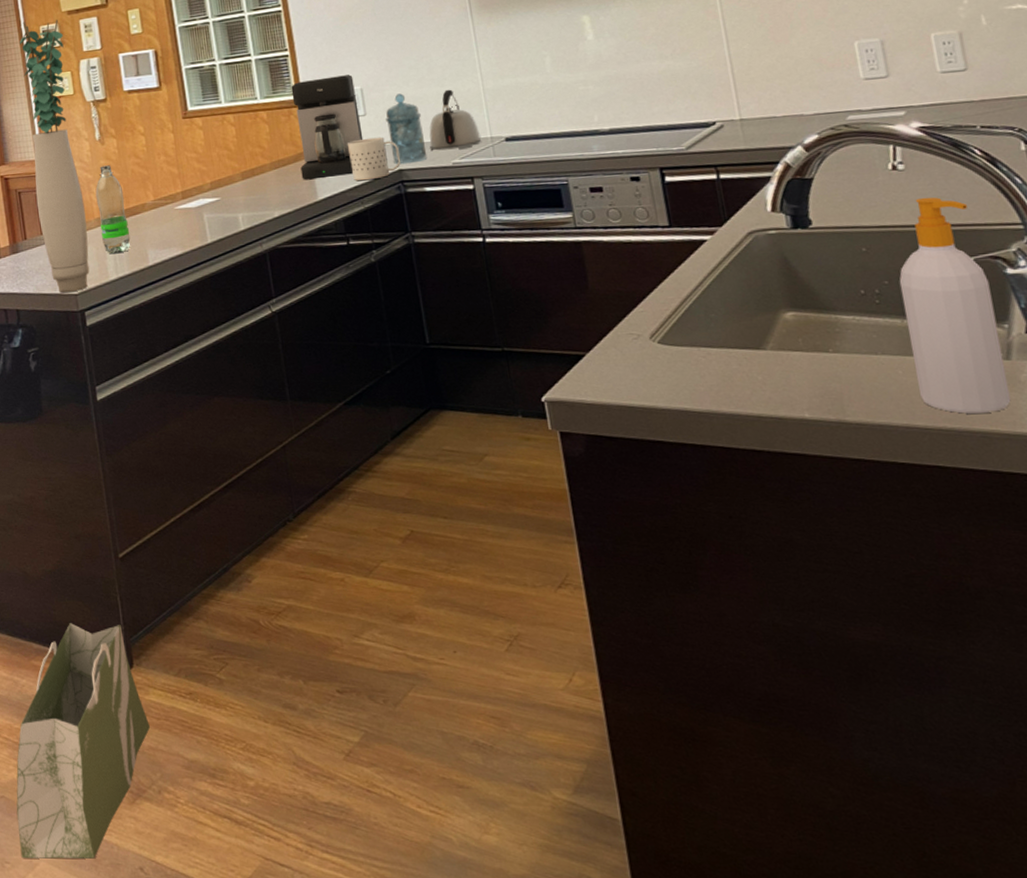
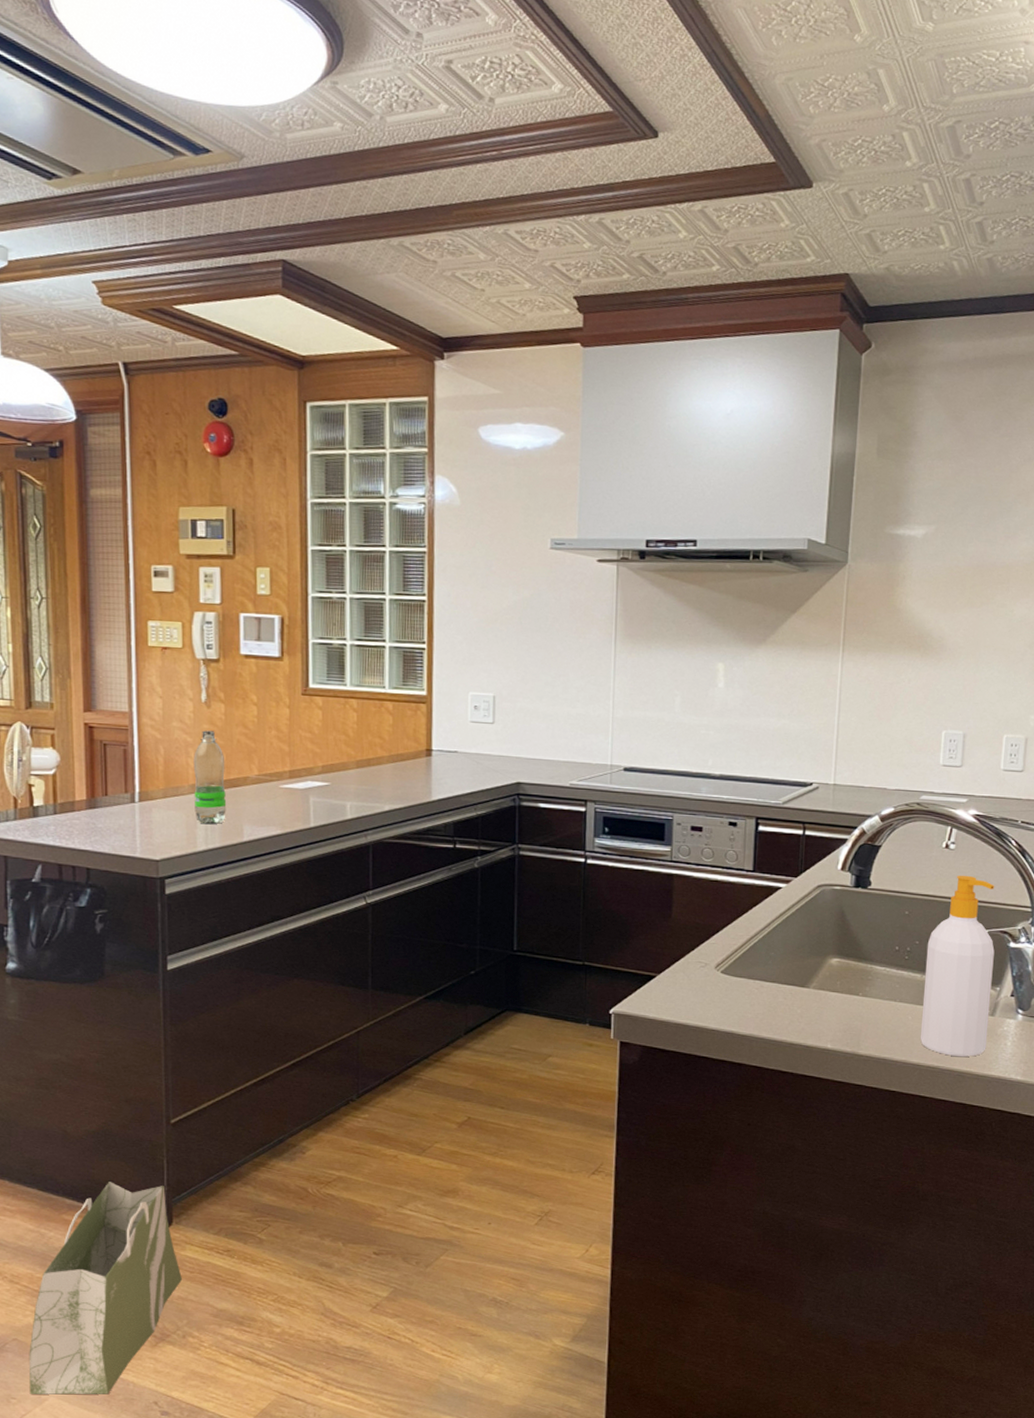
vase: present [19,19,90,293] -> none [124,556,179,858]
coffee maker: present [291,74,363,180] -> none [419,678,488,780]
mug: present [347,137,401,181] -> none [470,746,521,788]
canister: present [385,93,428,165] -> none [512,707,549,779]
kettle: present [429,89,482,152] -> none [551,711,602,773]

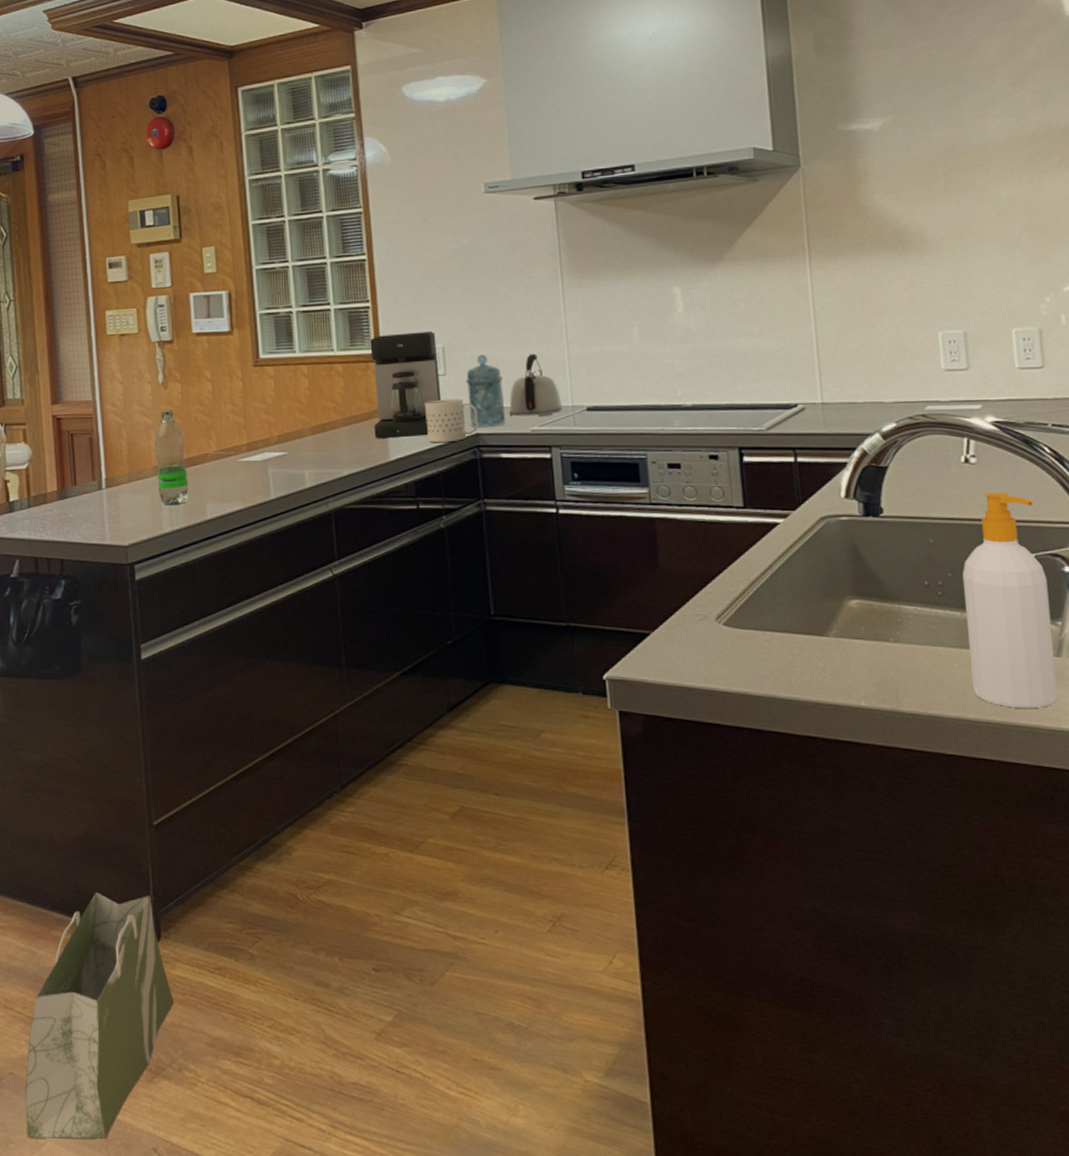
coffee maker: none [419,678,488,780] -> present [370,331,441,439]
mug: none [470,746,521,788] -> present [424,398,479,443]
canister: none [512,707,549,779] -> present [465,354,506,429]
kettle: none [551,711,602,773] -> present [509,353,563,417]

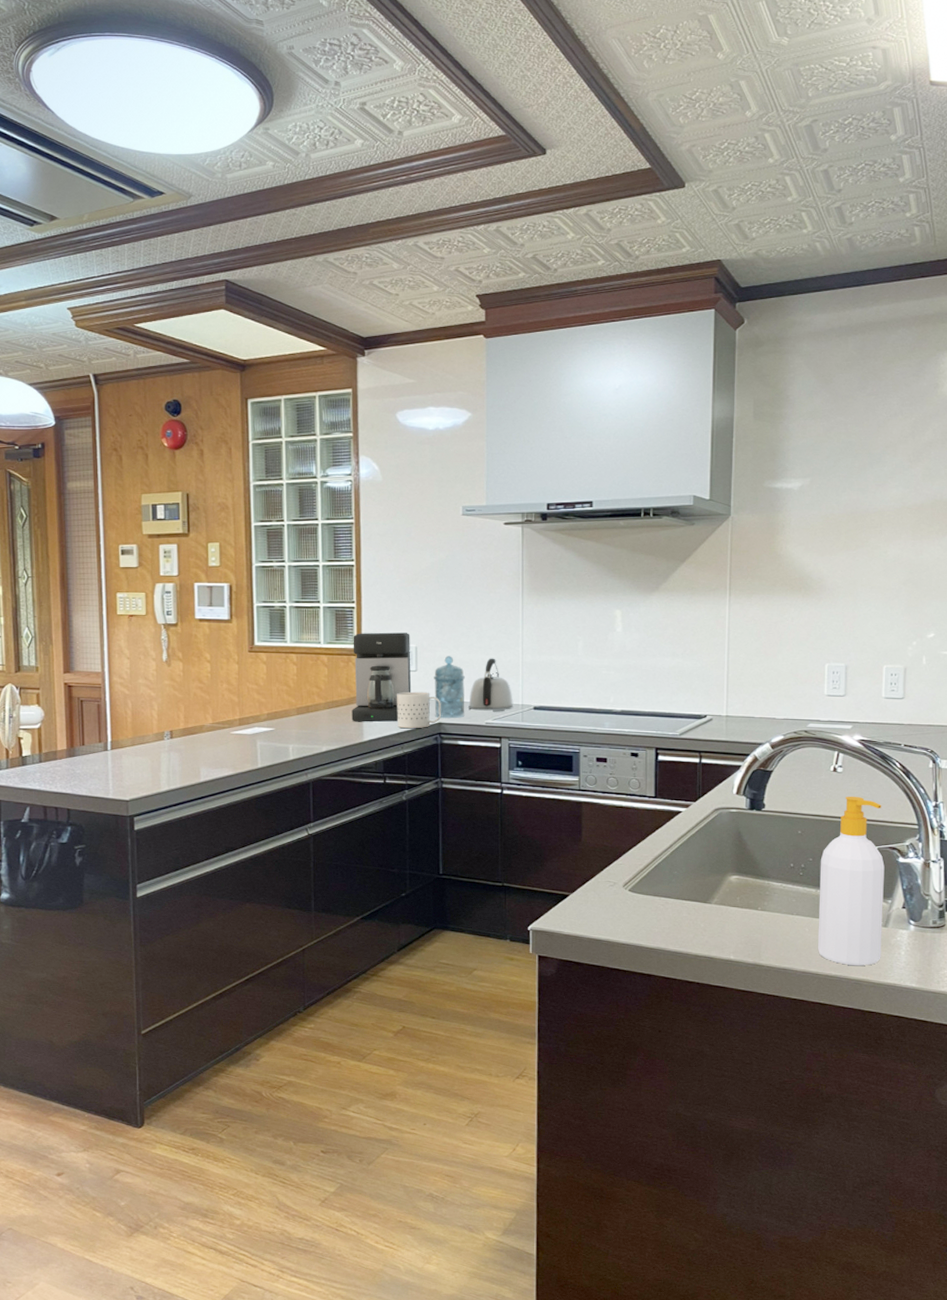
grocery bag: present [24,892,174,1139] -> none [22,1087,153,1280]
bottle: present [154,411,189,506] -> none [157,686,186,768]

